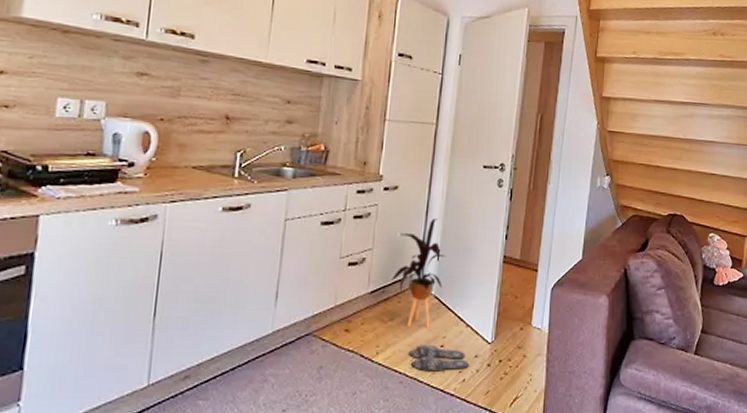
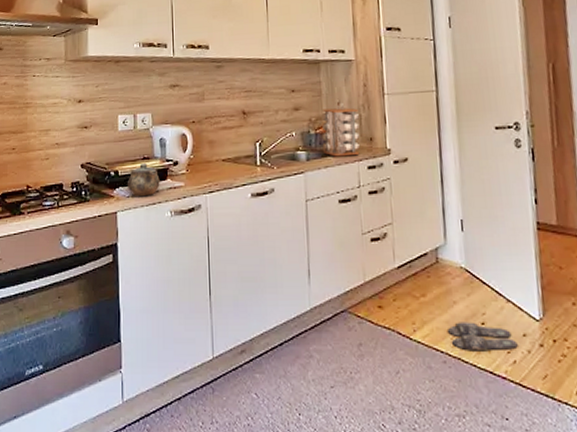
teapot: none [58,159,107,200] -> present [127,162,160,197]
spice rack: none [311,120,357,179] -> present [321,101,360,157]
house plant: present [391,218,446,328] -> none [416,187,473,304]

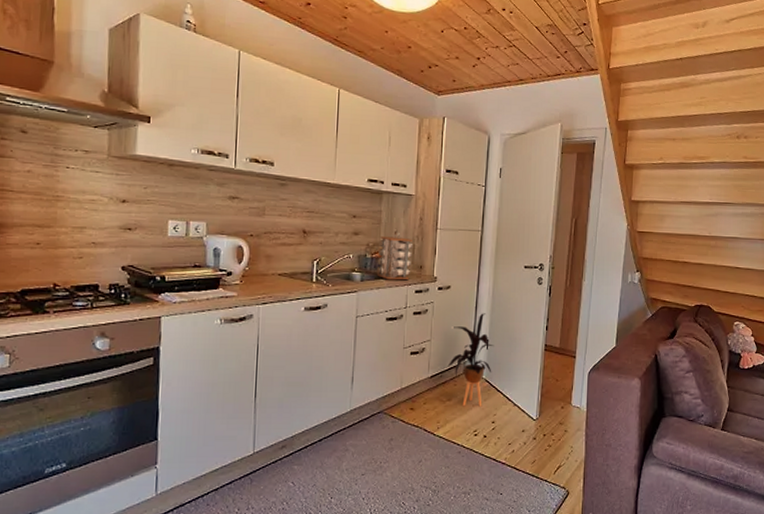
teapot: present [127,162,160,197] -> none [174,270,211,304]
house plant: none [416,187,473,304] -> present [447,313,494,407]
slippers: present [448,322,518,352] -> none [465,421,517,444]

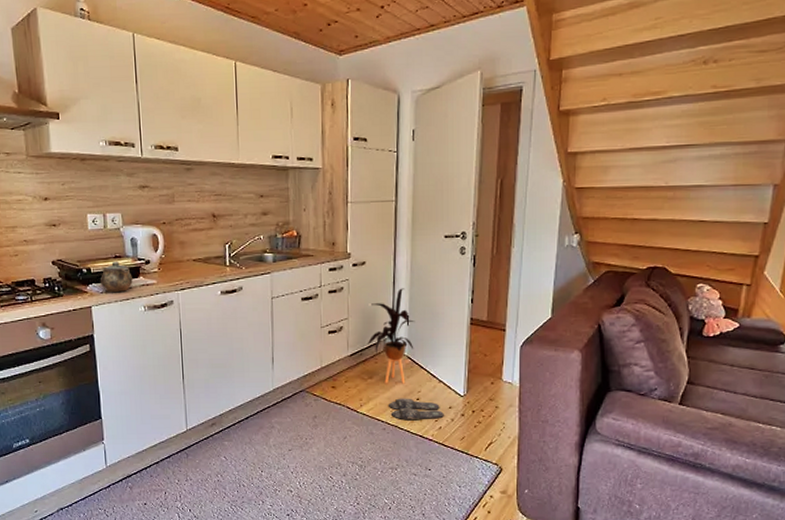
teapot: none [174,270,211,304] -> present [100,261,133,293]
spice rack: present [376,230,414,281] -> none [288,207,324,259]
slippers: none [465,421,517,444] -> present [389,398,444,421]

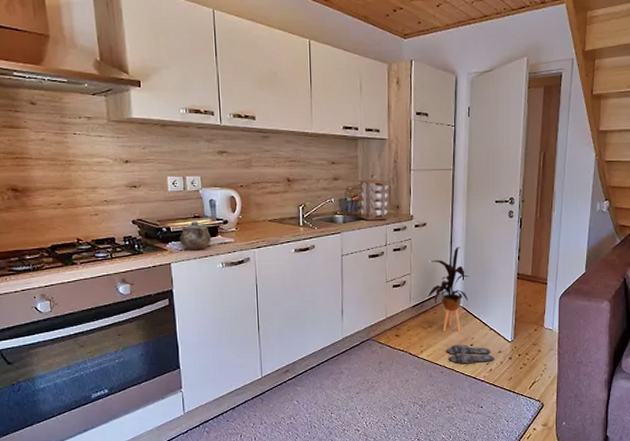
spice rack: none [288,207,324,259] -> present [357,174,390,221]

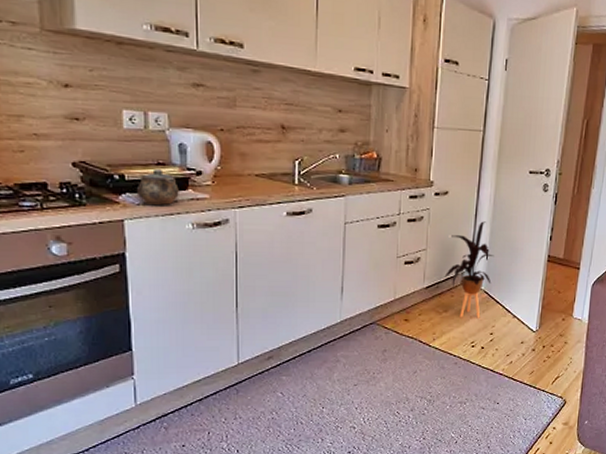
spice rack: present [357,174,390,221] -> none [366,128,408,185]
slippers: present [446,344,494,364] -> none [462,332,516,355]

